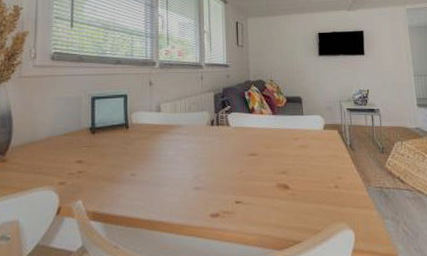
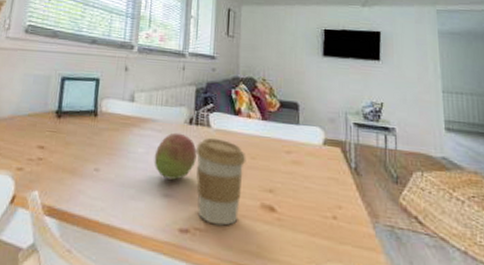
fruit: none [183,134,220,174] -> present [154,132,197,180]
coffee cup: none [218,135,262,207] -> present [195,138,246,226]

